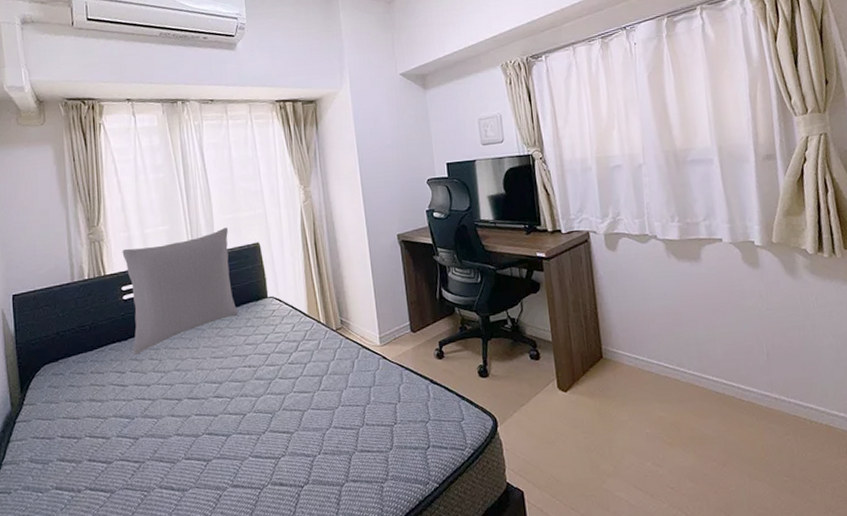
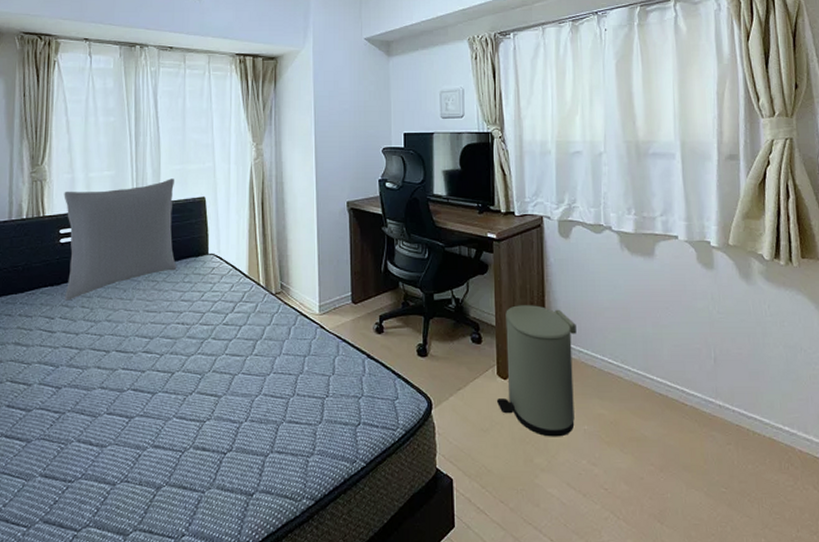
pedal bin: none [559,318,637,443] -> present [496,305,577,437]

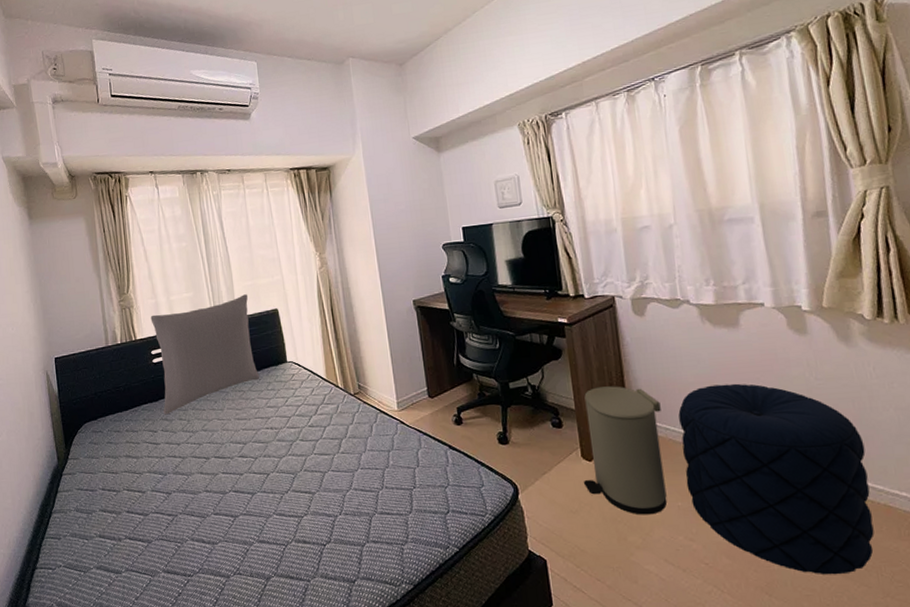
pouf: none [592,311,759,505] -> present [678,383,874,575]

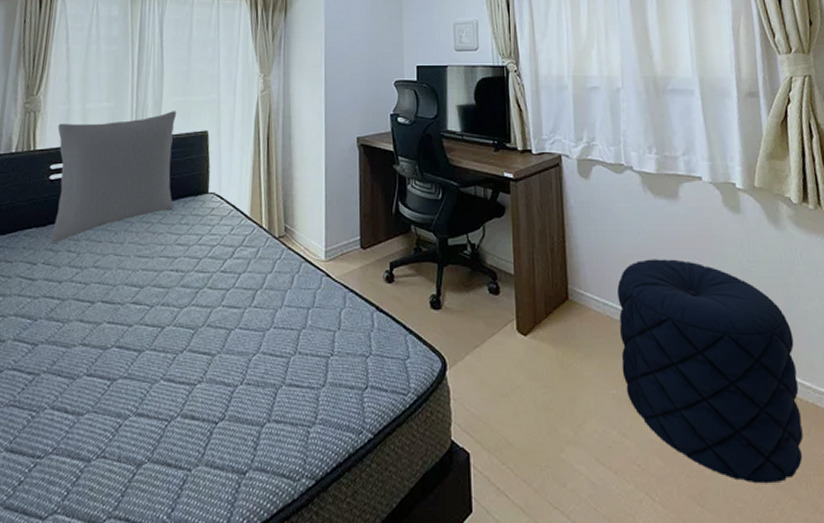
pedal bin: present [583,386,667,515] -> none [516,252,602,403]

